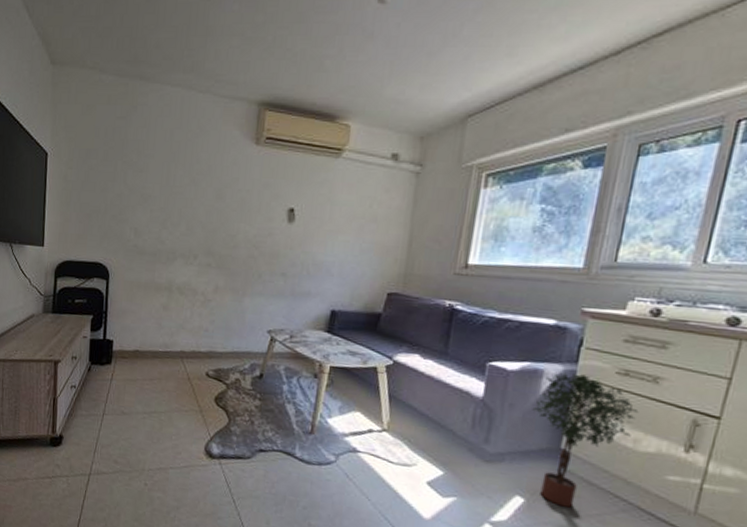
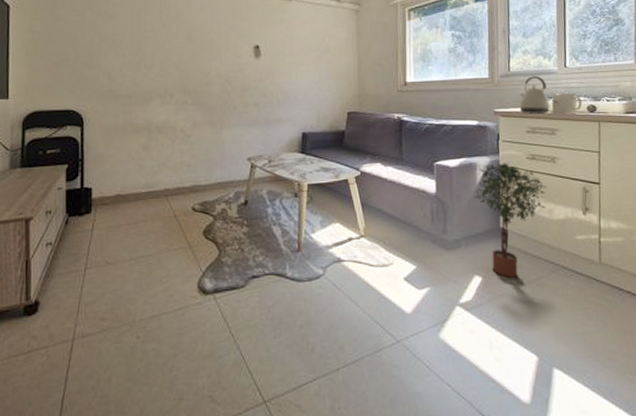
kettle: none [619,271,669,321] -> present [519,76,551,114]
mug: none [669,296,721,327] -> present [552,93,583,115]

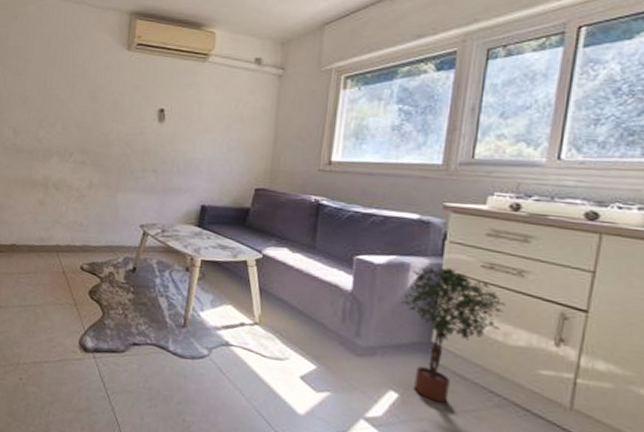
kettle: present [519,76,551,114] -> none [480,167,528,216]
mug: present [552,93,583,115] -> none [529,191,578,221]

